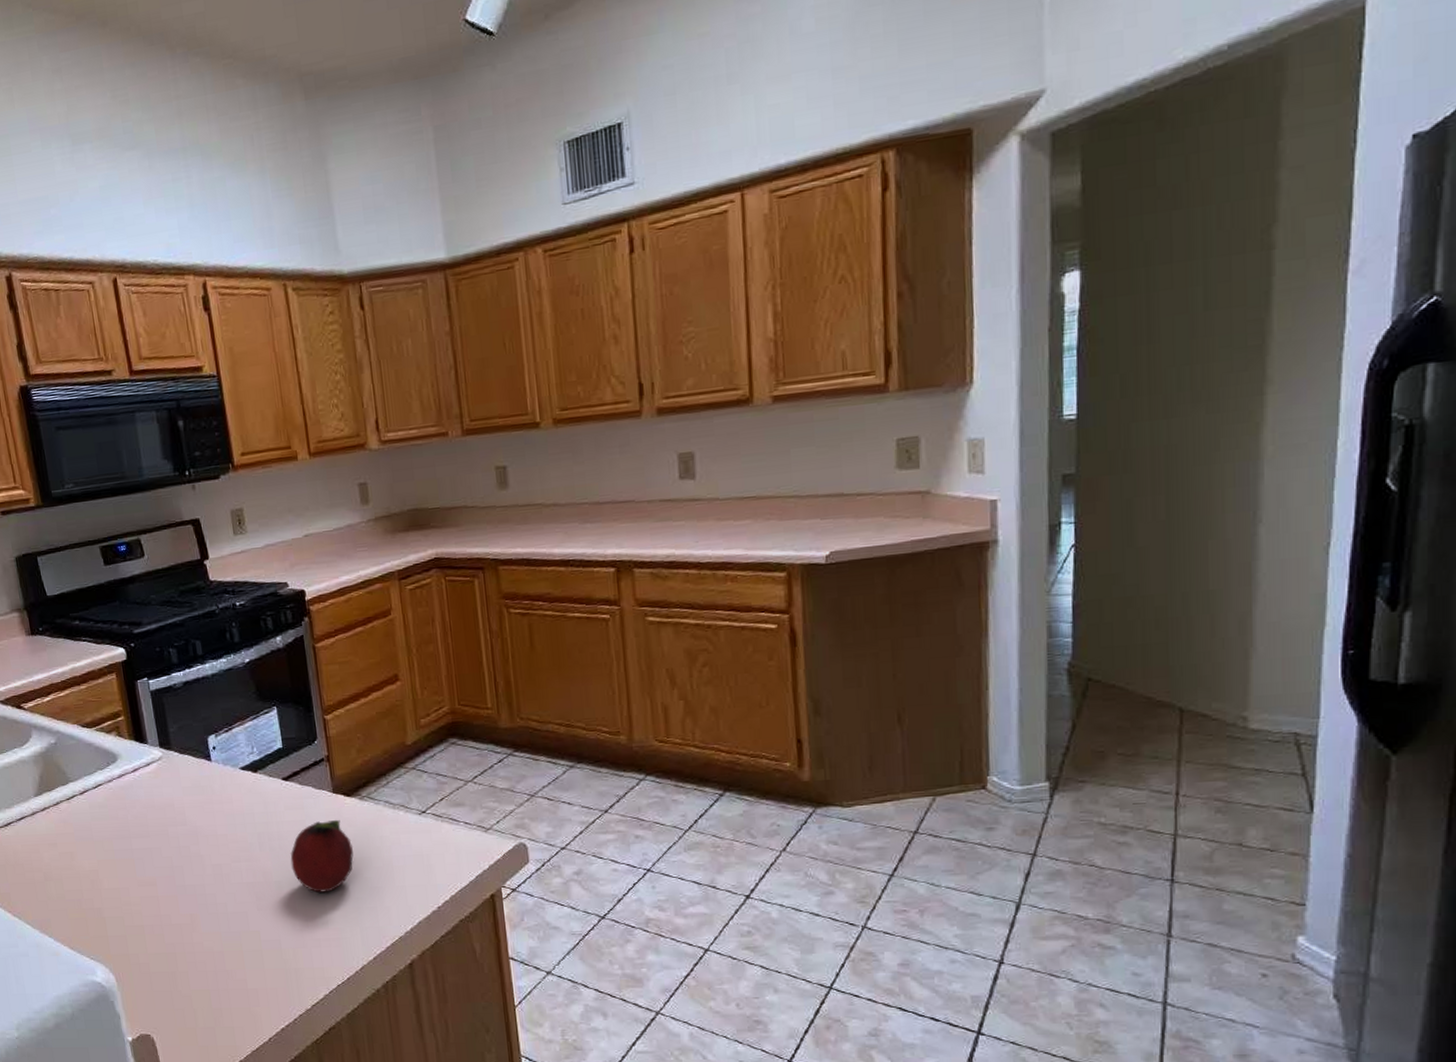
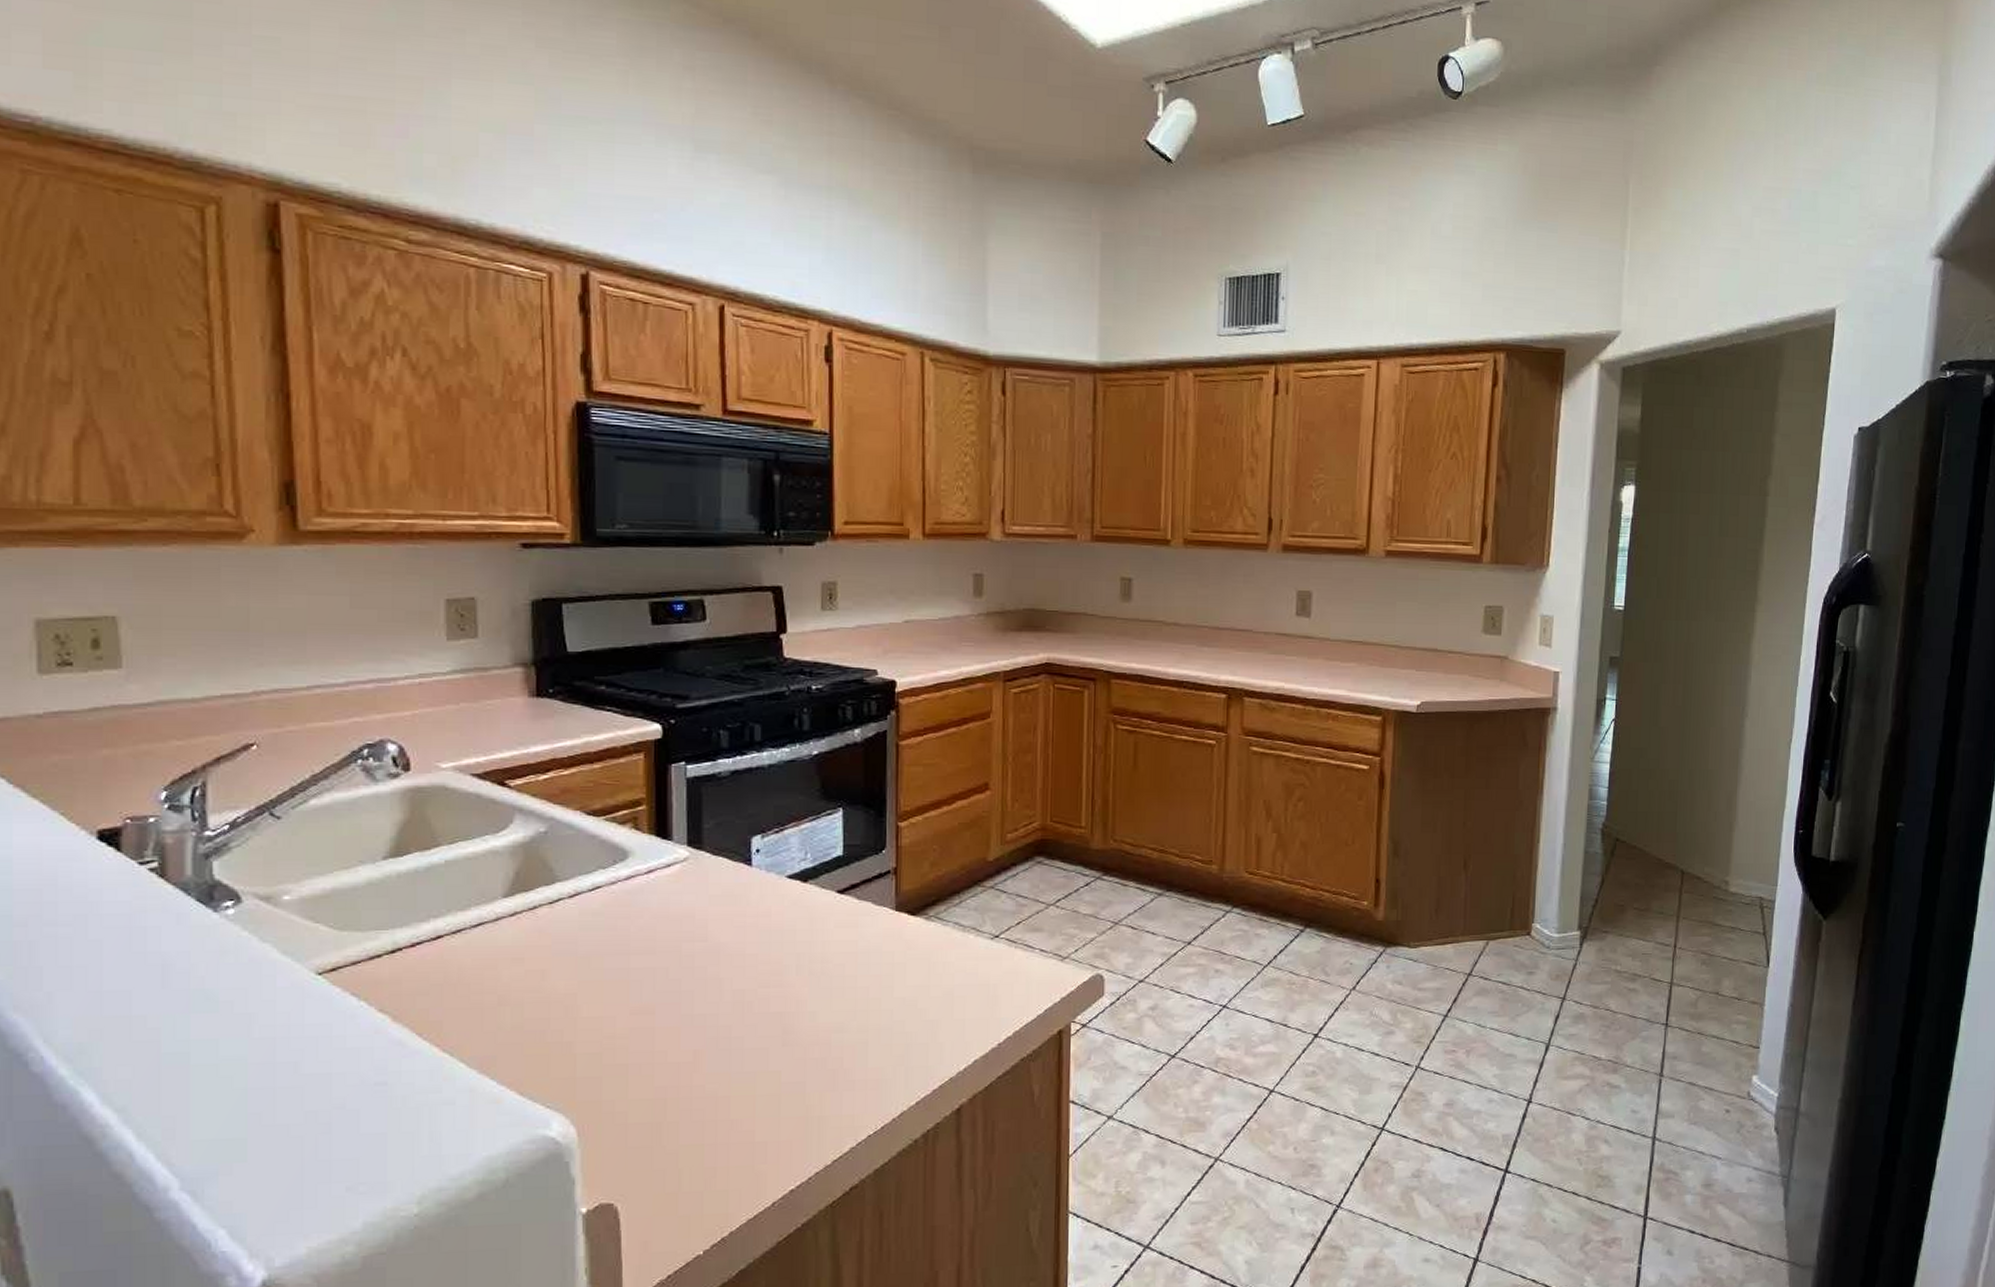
fruit: present [290,819,354,893] -> none [832,941,911,1026]

